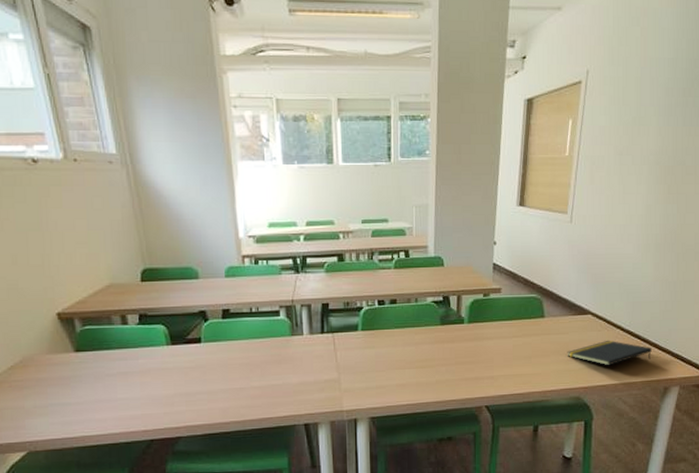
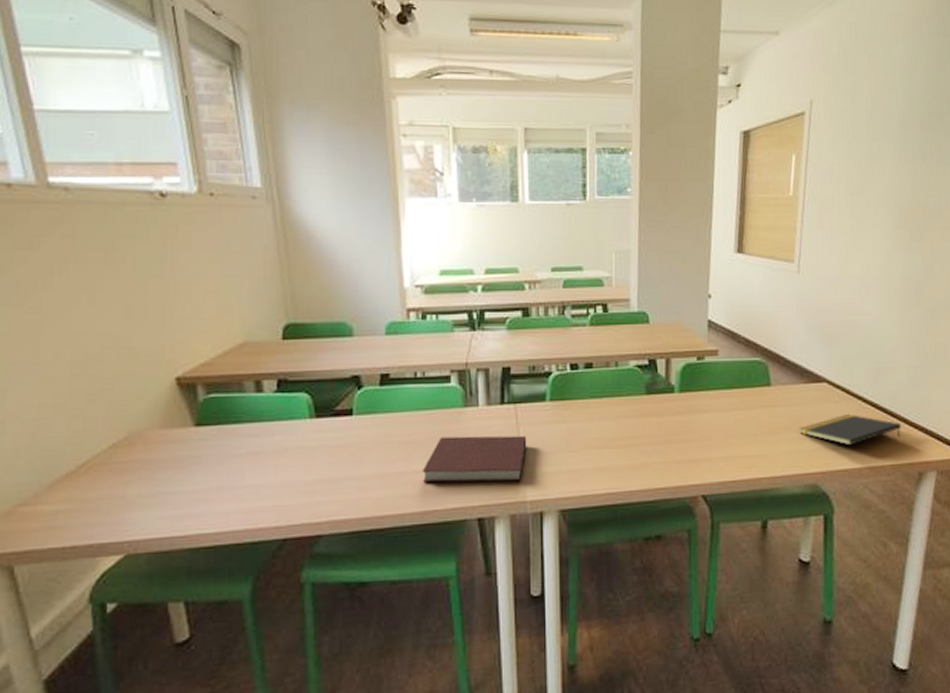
notebook: none [258,358,343,397] -> present [422,435,527,484]

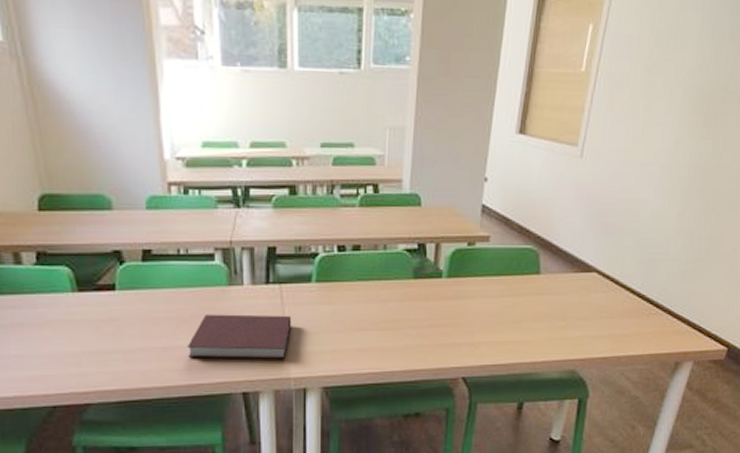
notepad: present [799,413,901,446] -> none [563,303,665,335]

